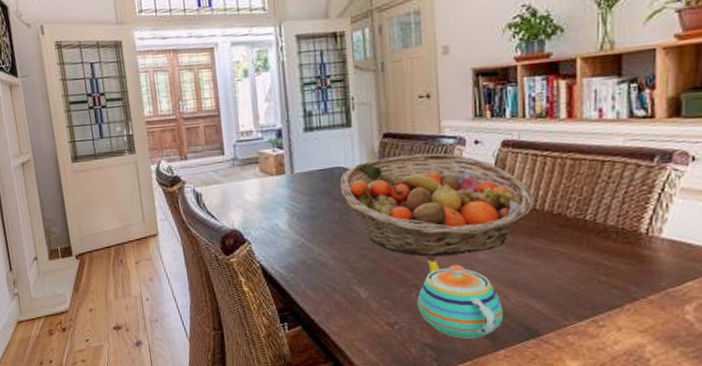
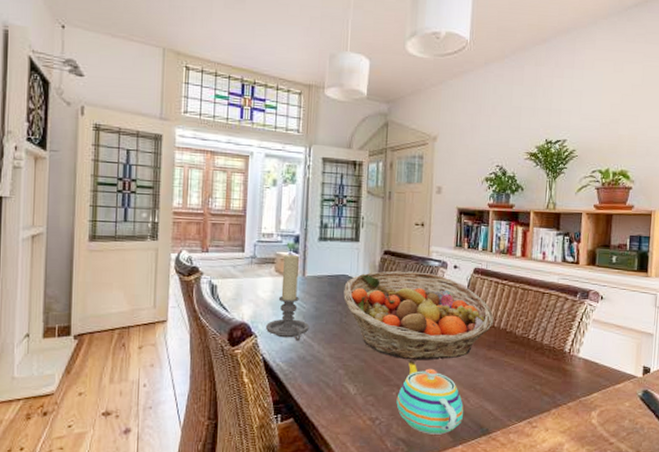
candle holder: none [258,151,306,245] -> present [265,254,310,341]

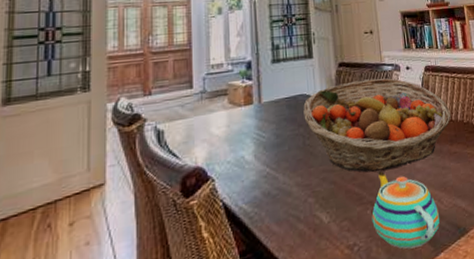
candle holder: present [265,254,310,341] -> none [222,82,272,176]

